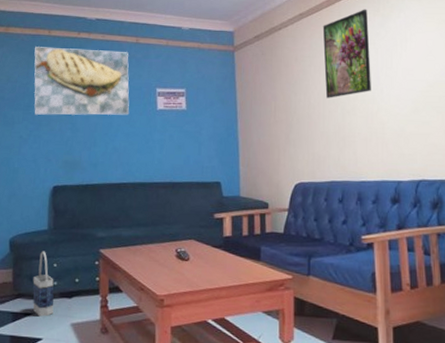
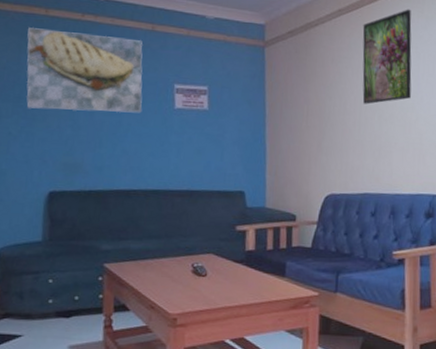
bag: present [32,251,54,317] -> none [23,265,49,339]

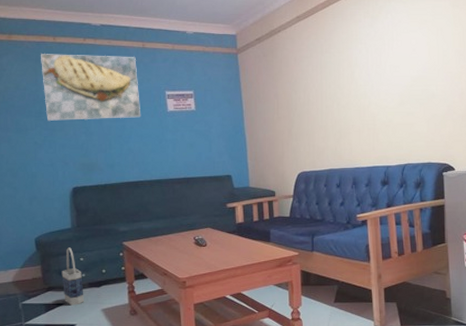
bag: none [23,265,49,339] -> present [61,247,84,306]
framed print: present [362,9,412,105] -> none [318,11,363,95]

